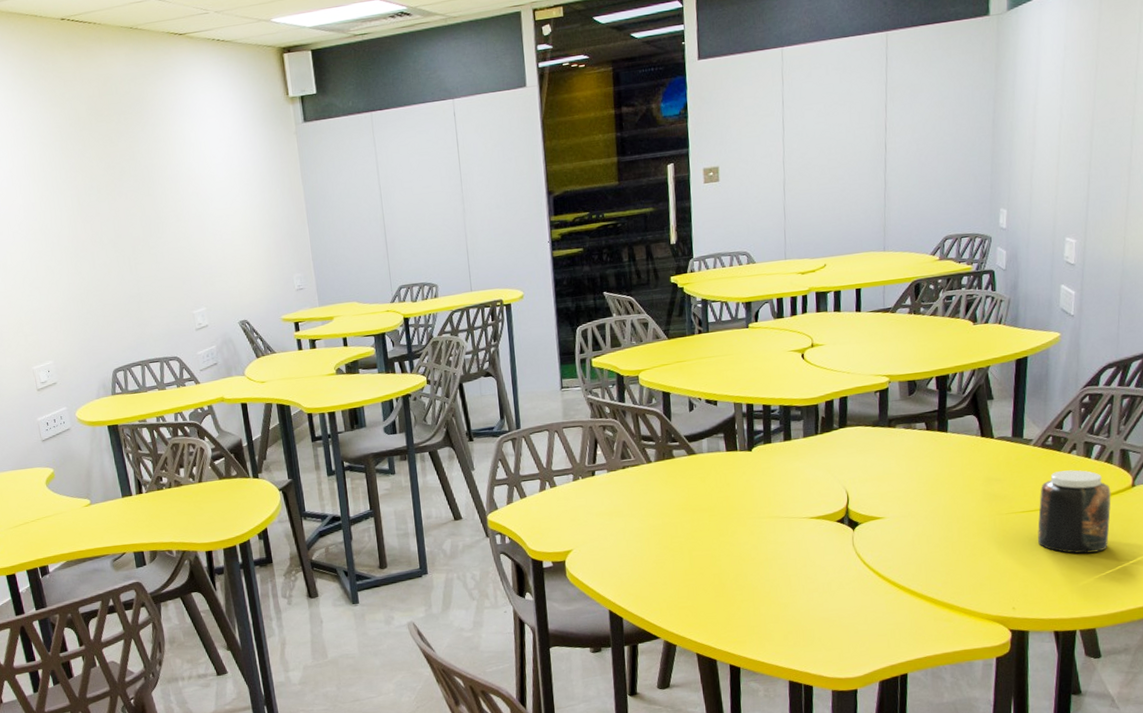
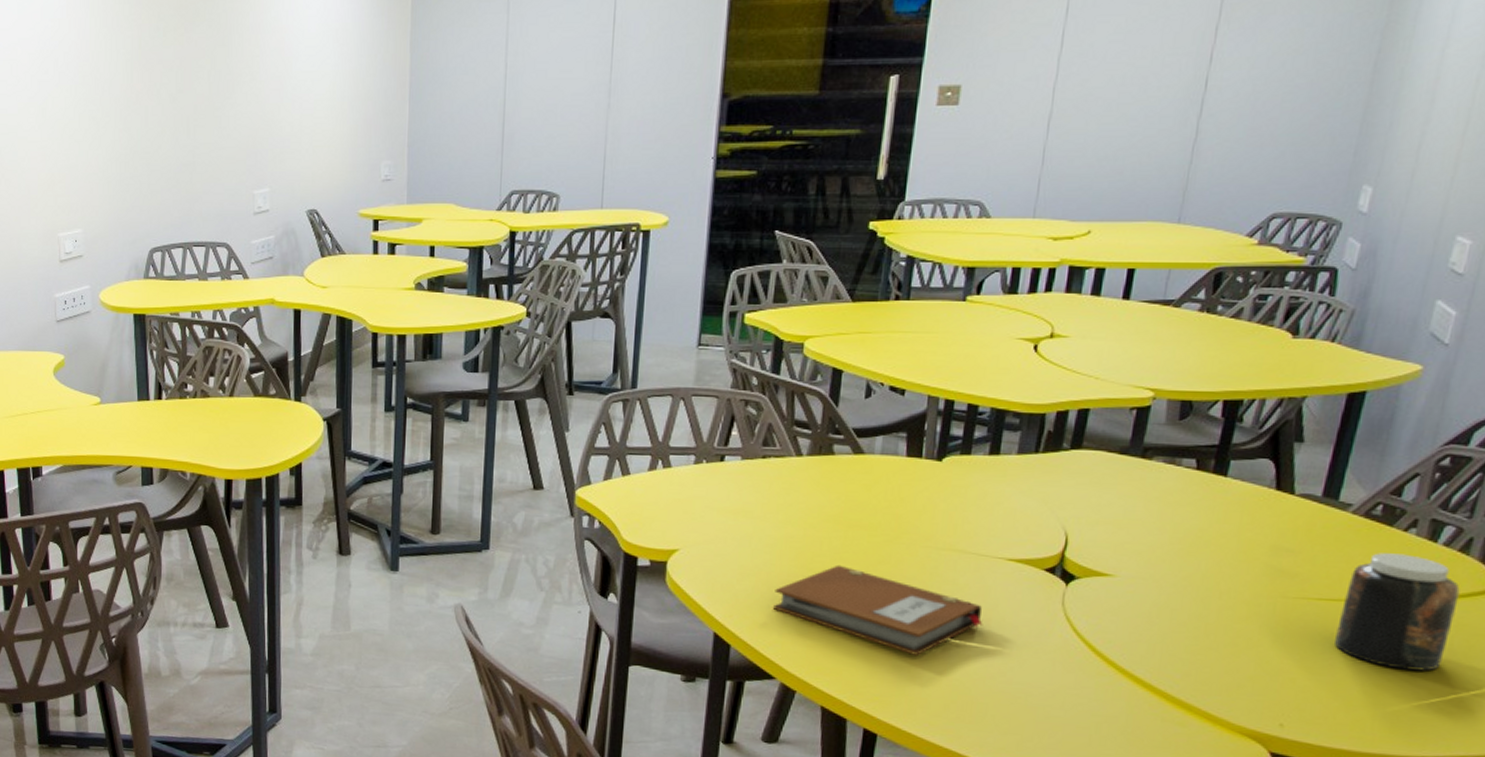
notebook: none [648,542,801,602] -> present [773,564,983,655]

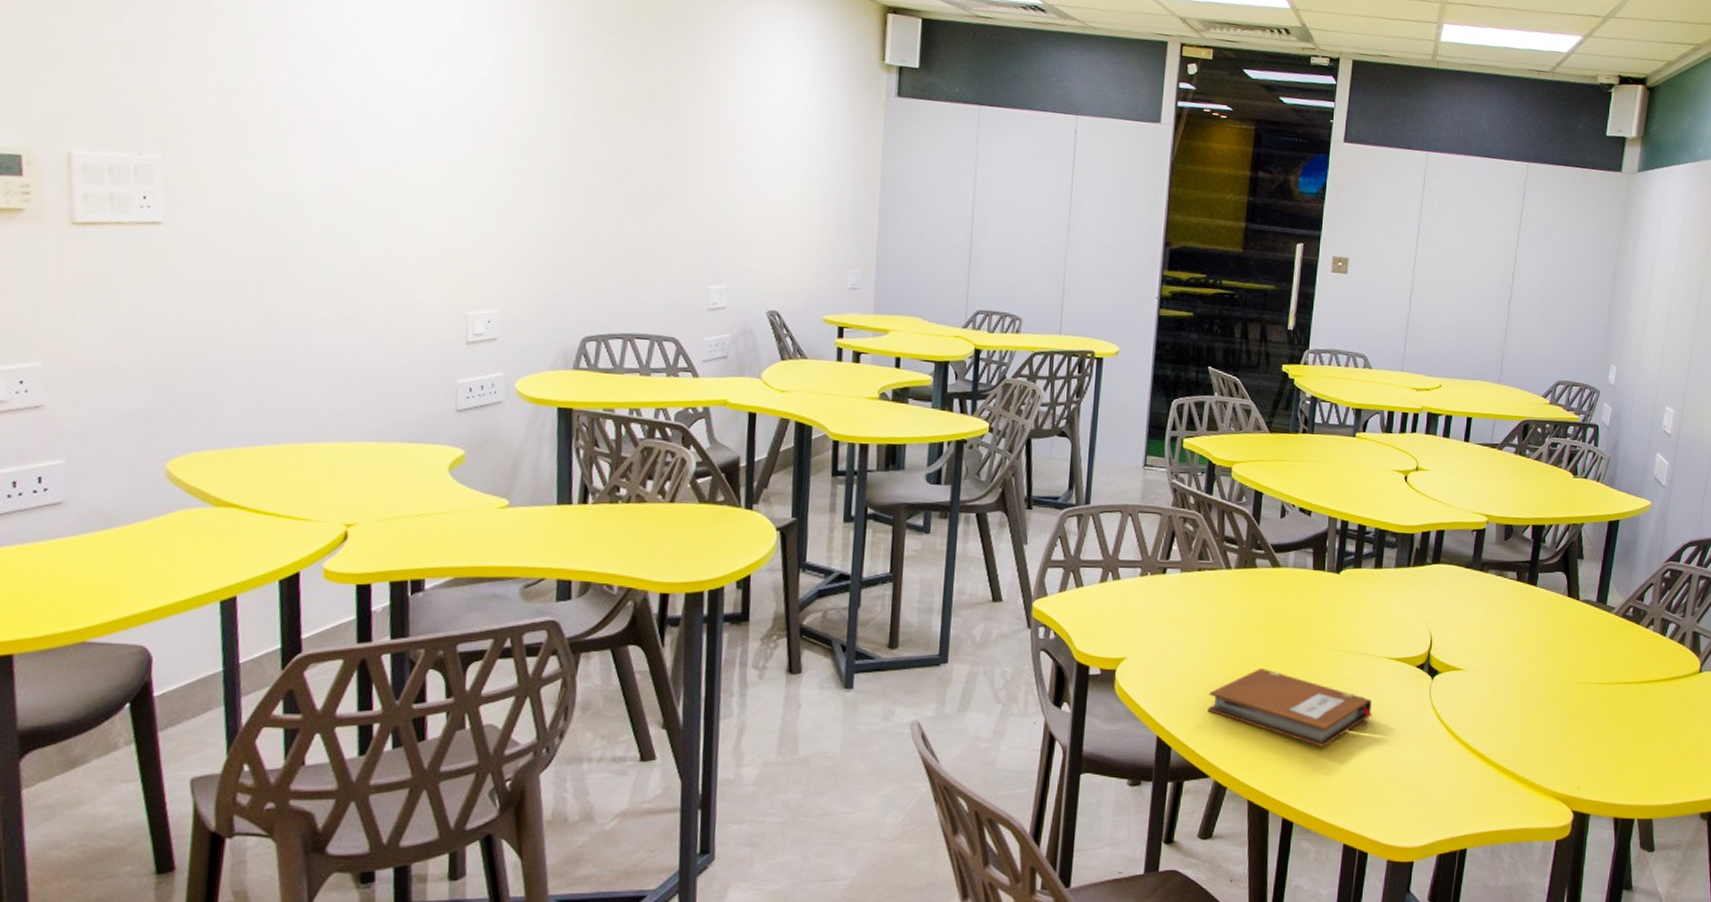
jar: present [1335,553,1460,671] -> none [1609,645,1681,737]

